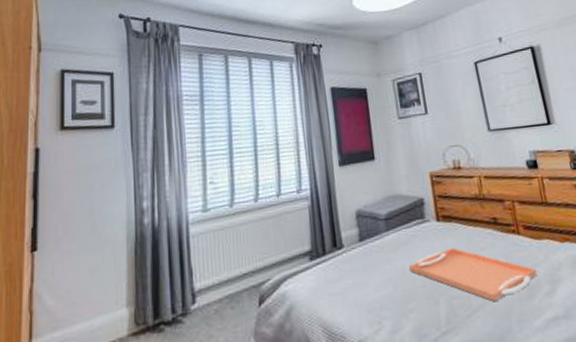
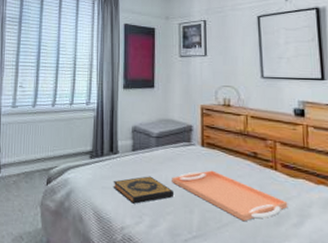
hardback book: none [341,268,415,308] -> present [113,176,175,204]

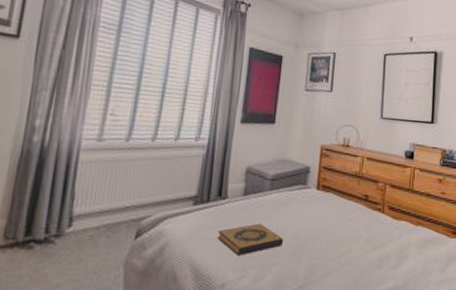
serving tray: present [172,170,288,222] -> none [282,215,390,267]

